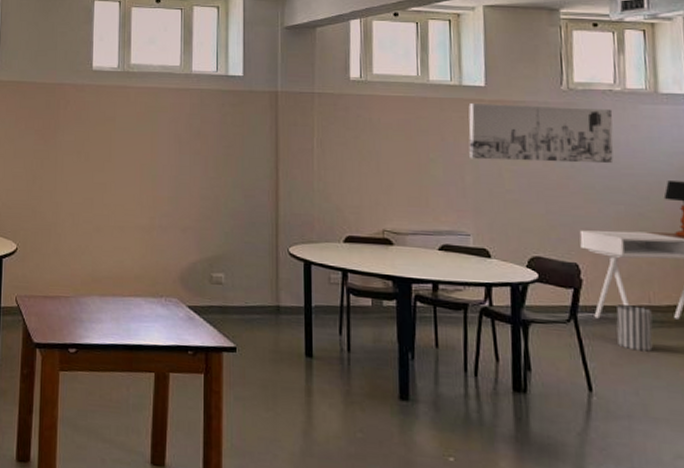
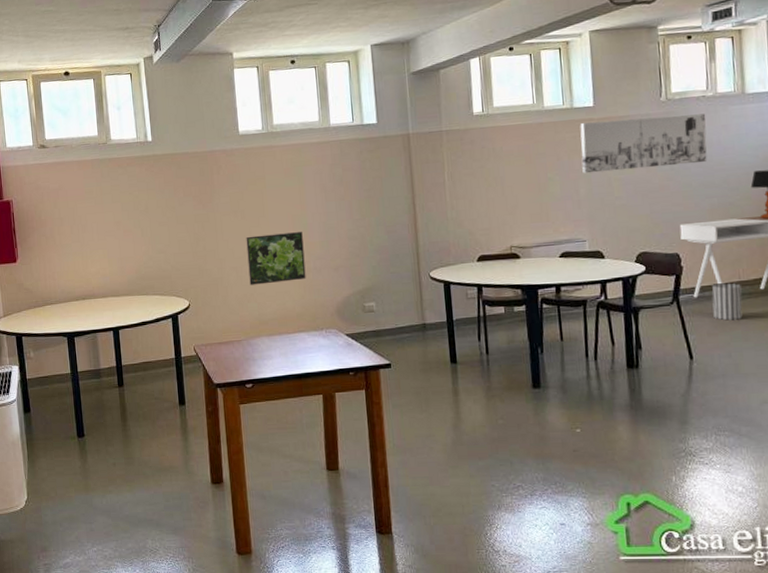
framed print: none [86,181,150,237] -> present [246,232,306,285]

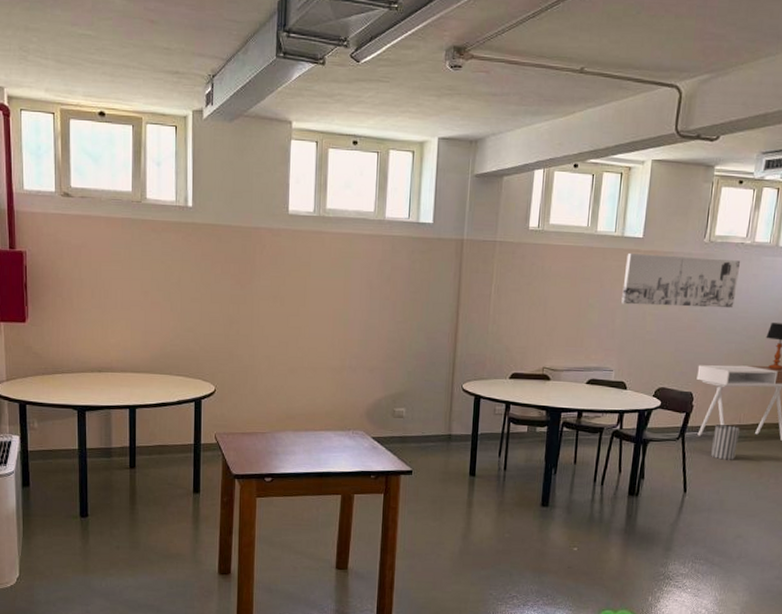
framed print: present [246,232,306,285] -> none [281,325,342,378]

